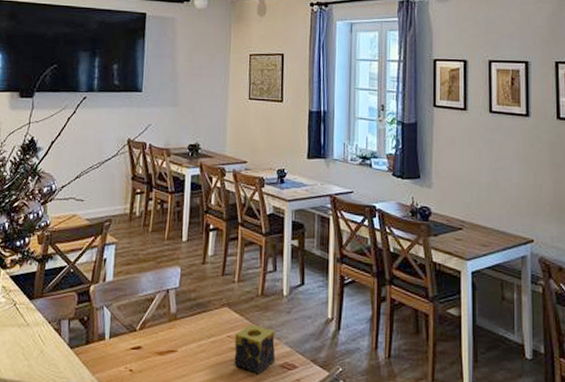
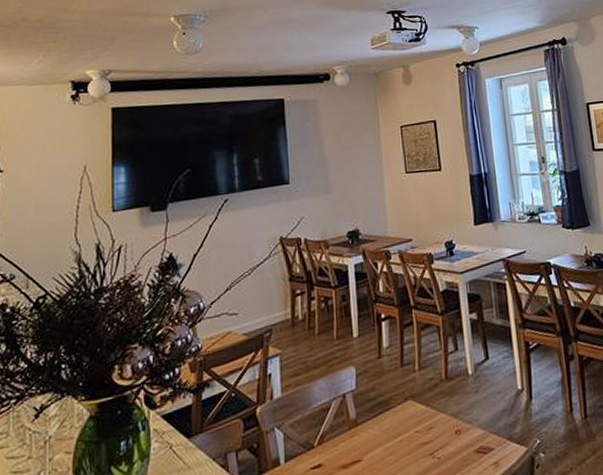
candle: present [234,324,276,374] -> none [423,412,470,466]

